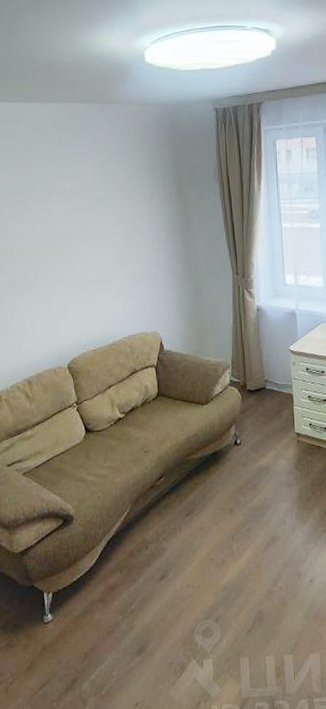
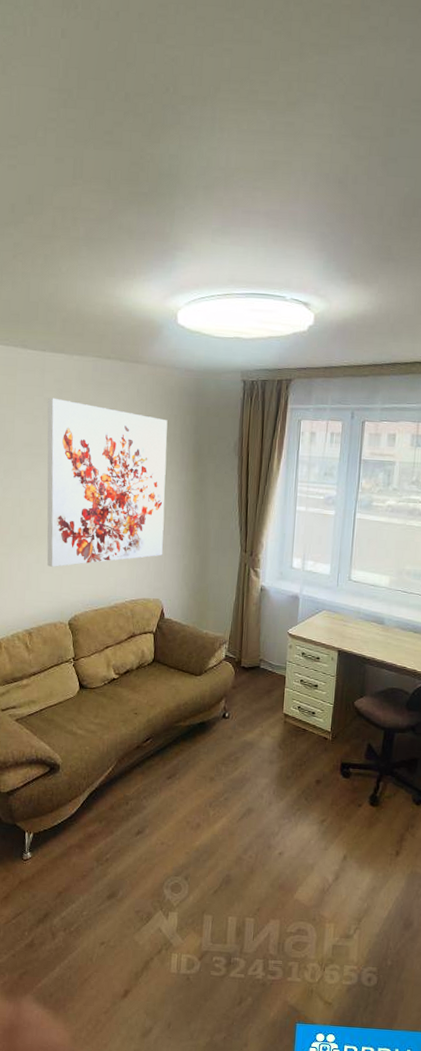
wall art: none [25,145,155,312] -> present [47,397,168,567]

